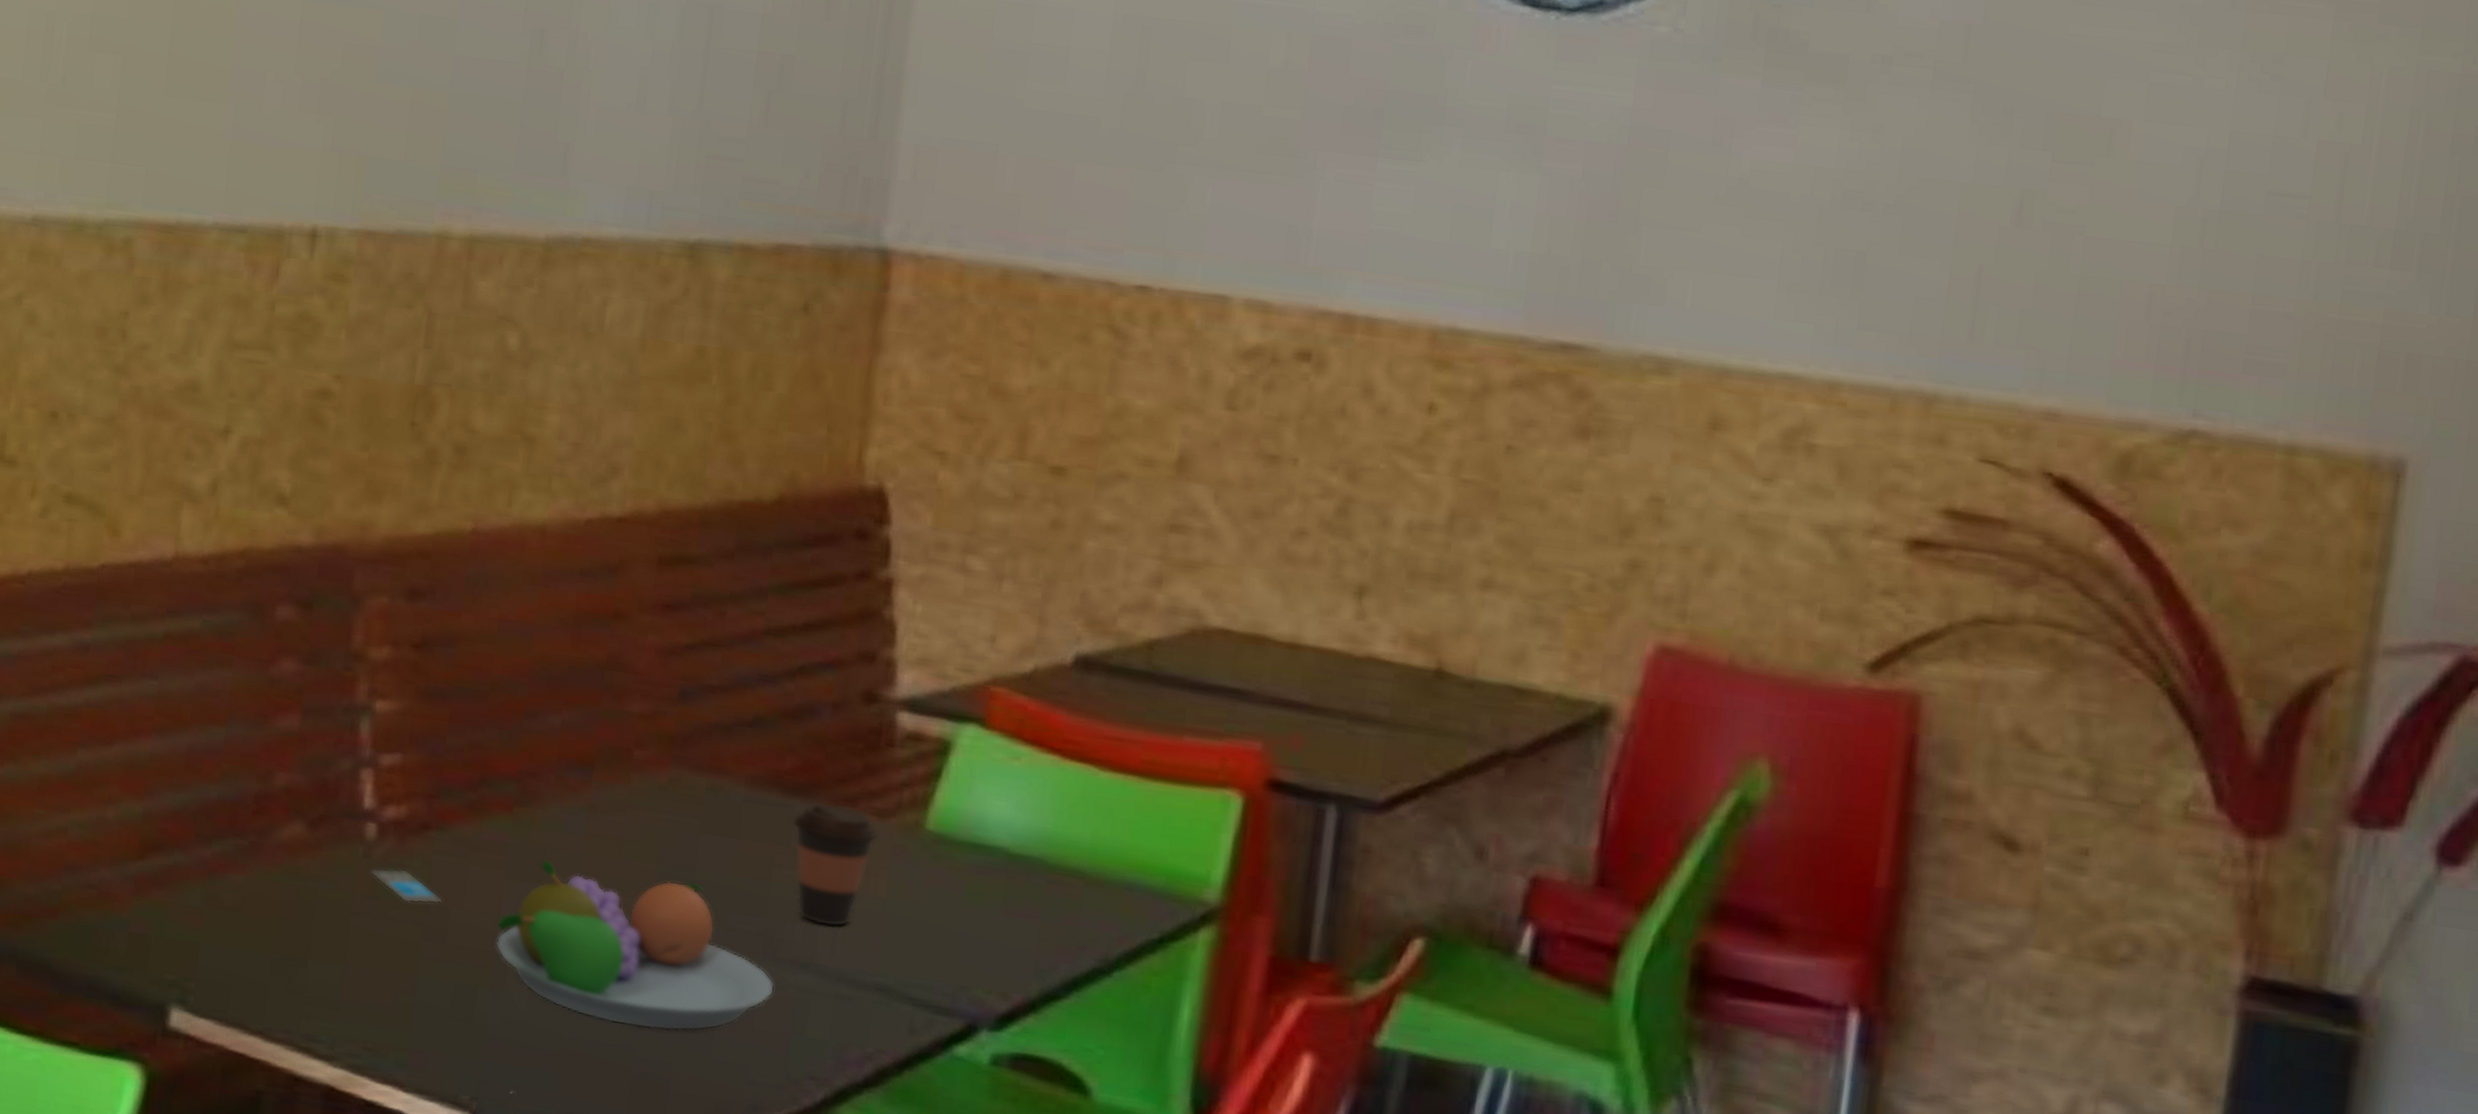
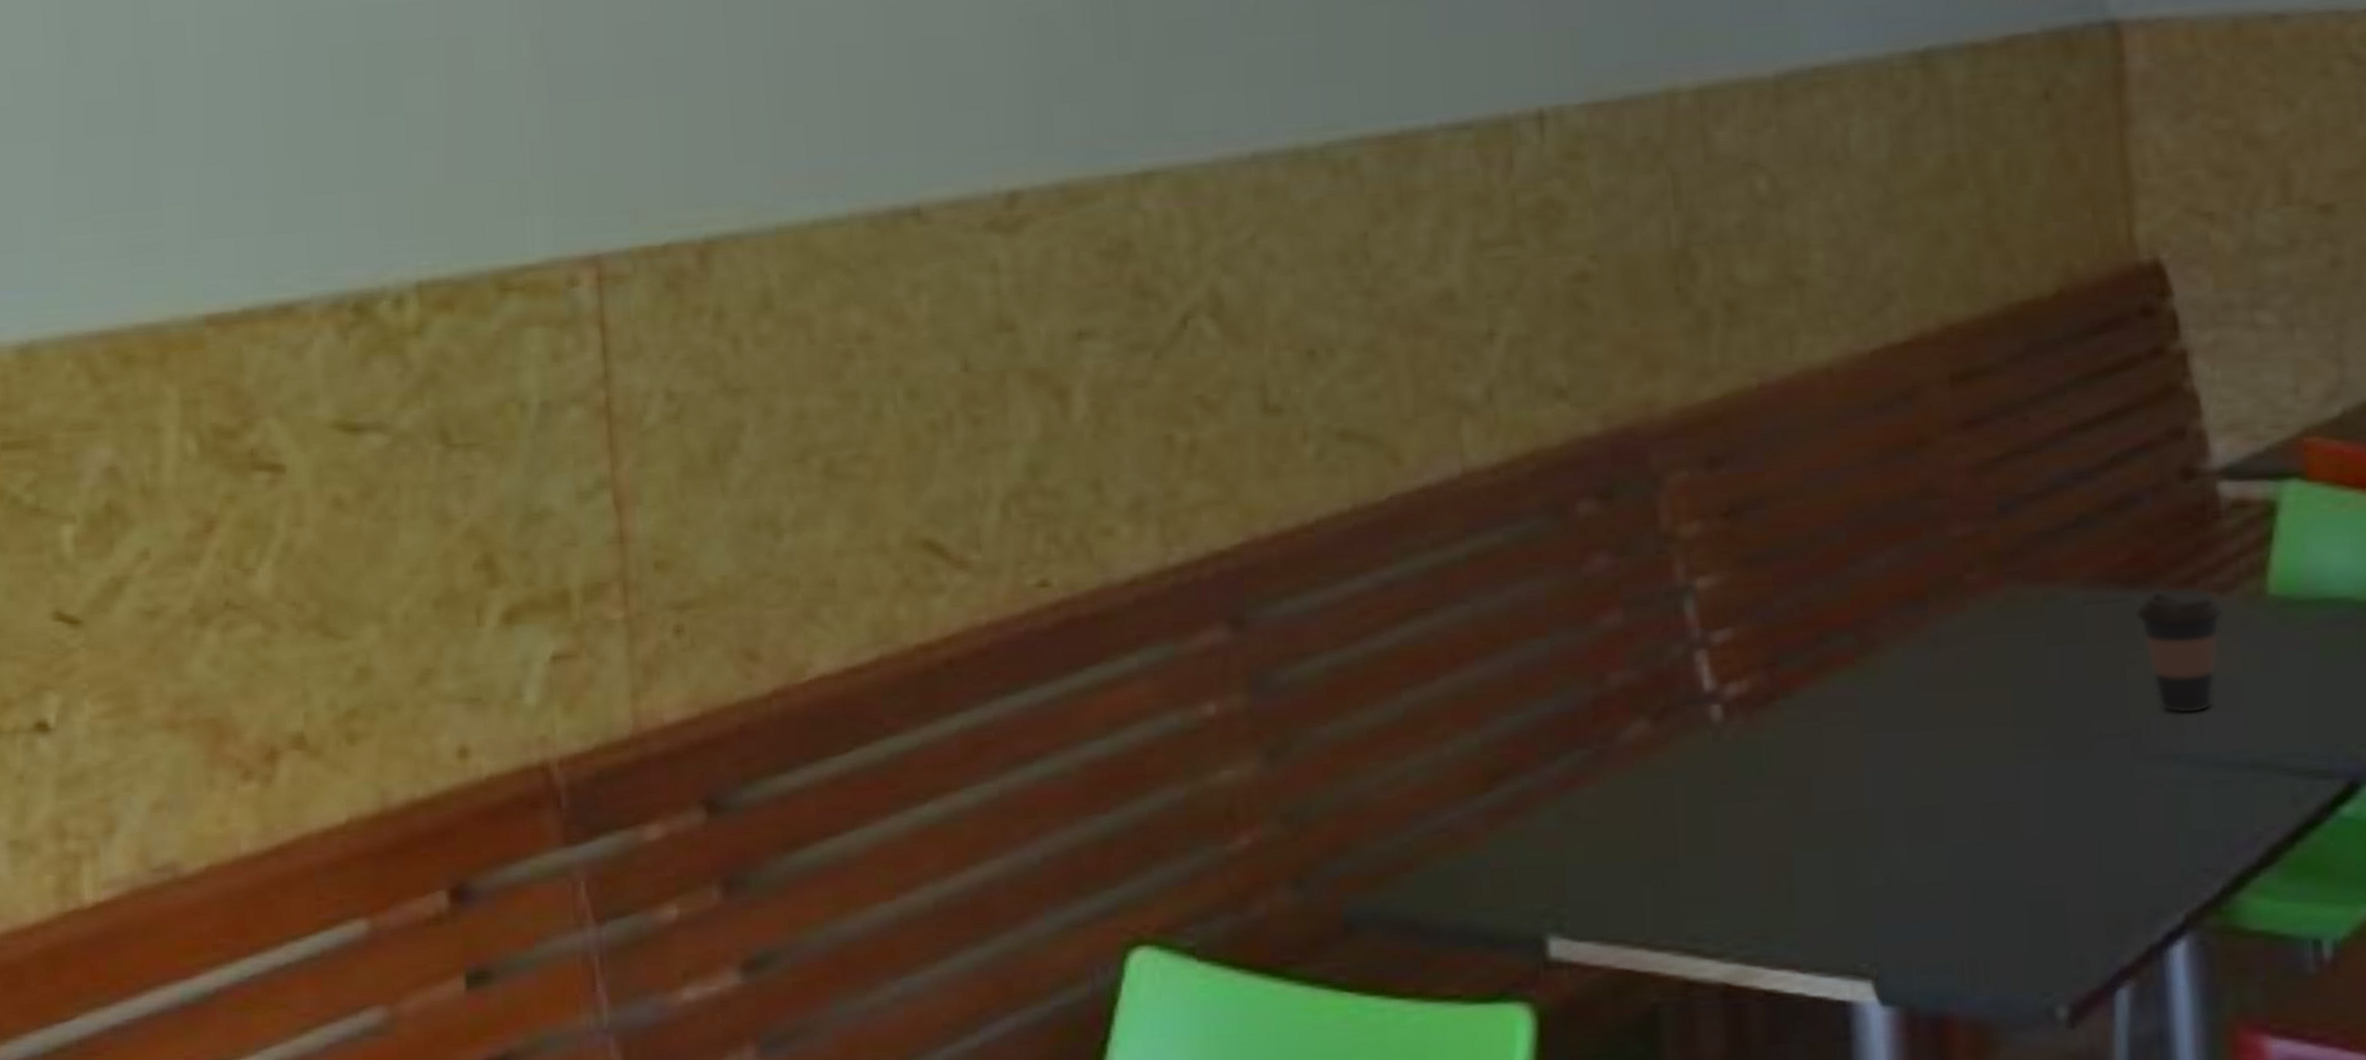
cell phone: present [371,867,513,1093] -> none [1724,745,1911,951]
fruit bowl: present [495,860,775,1031] -> none [1861,697,2152,858]

